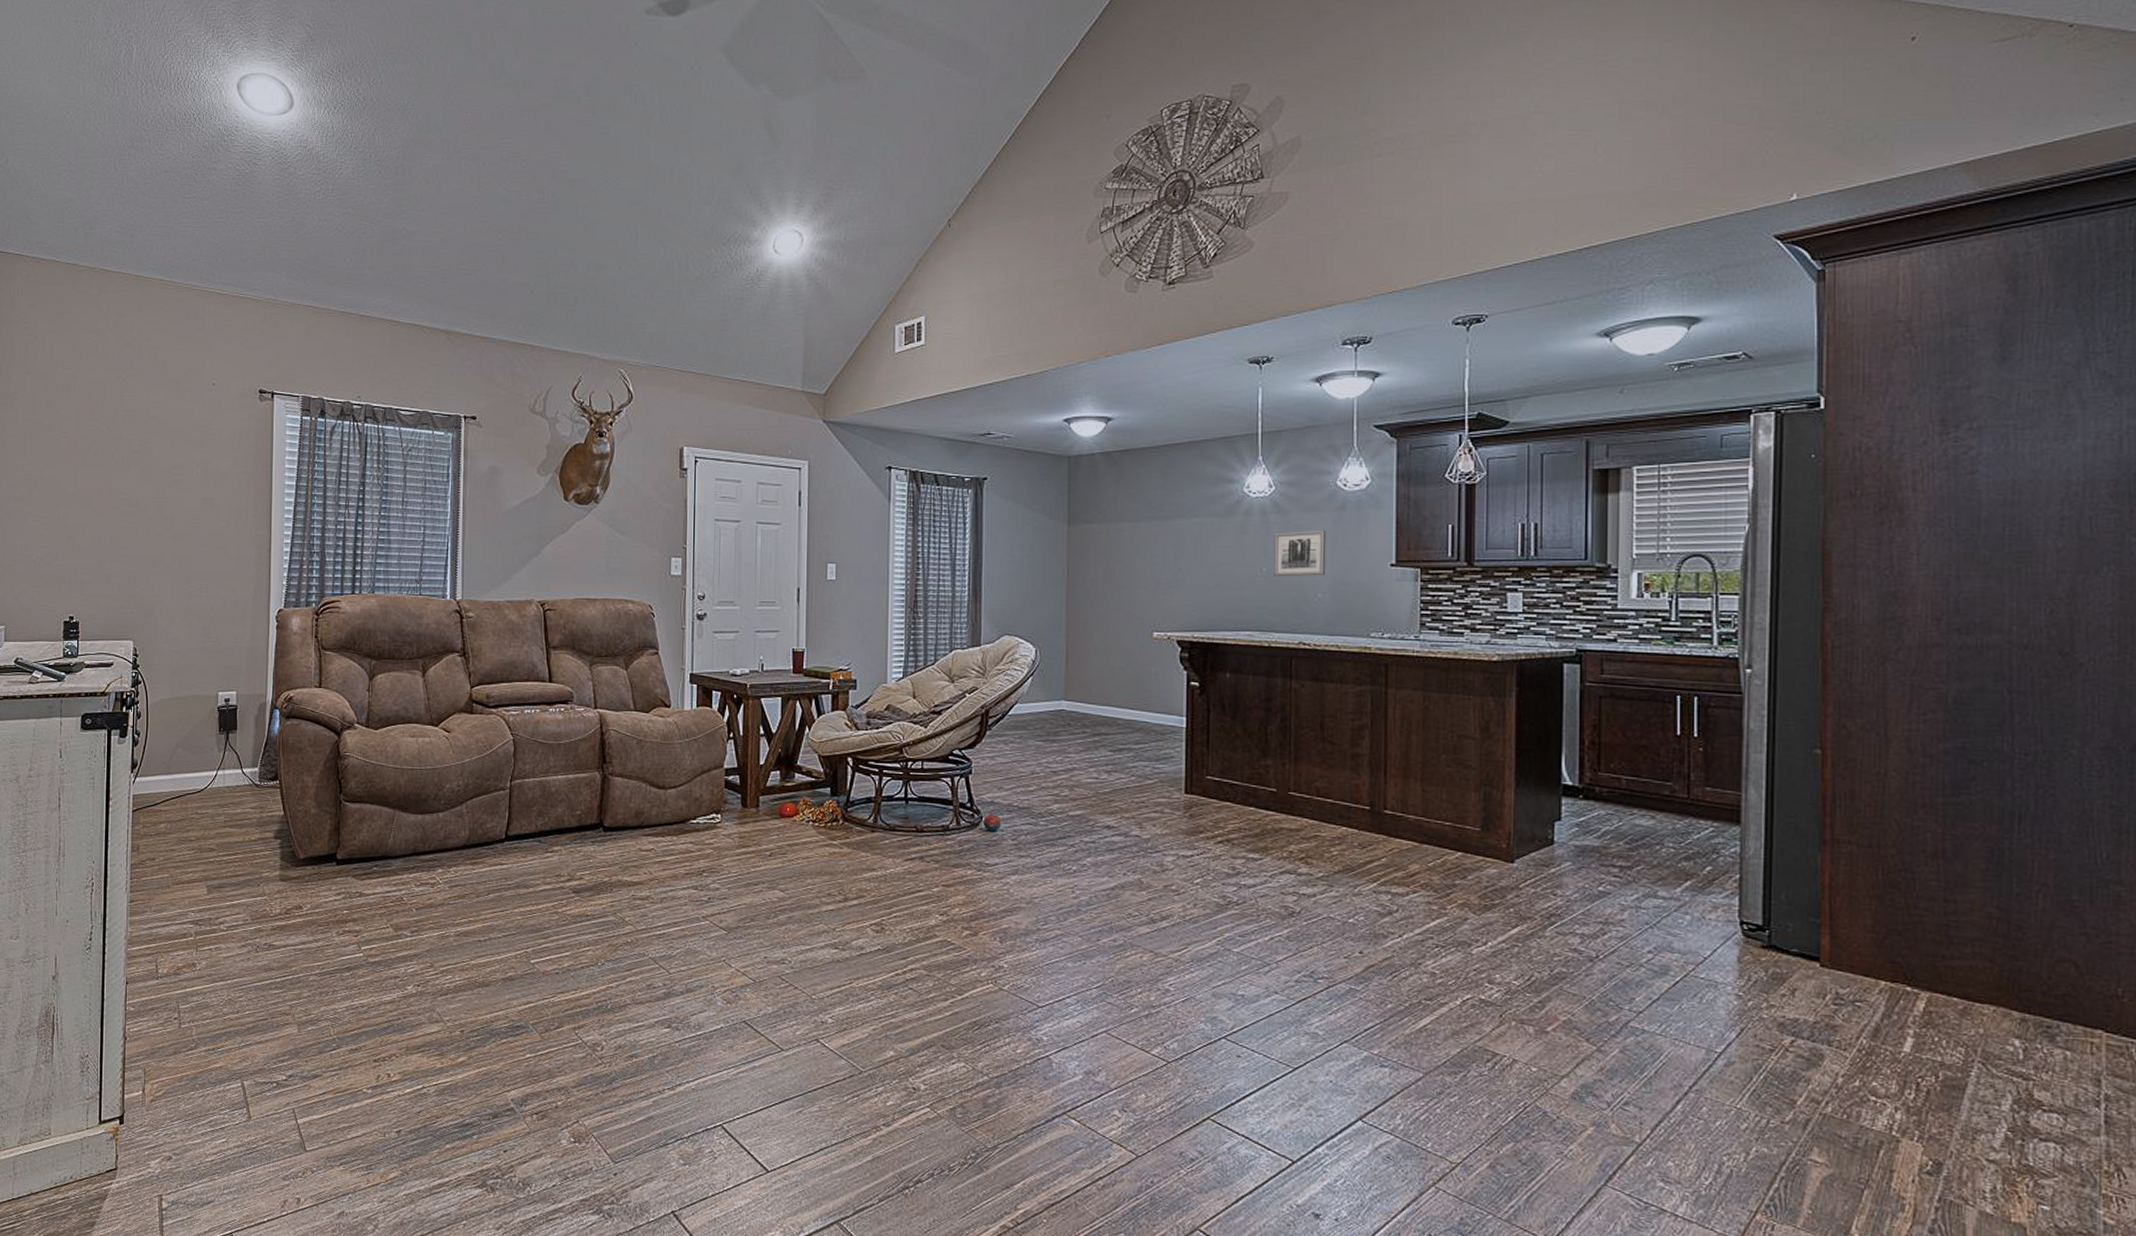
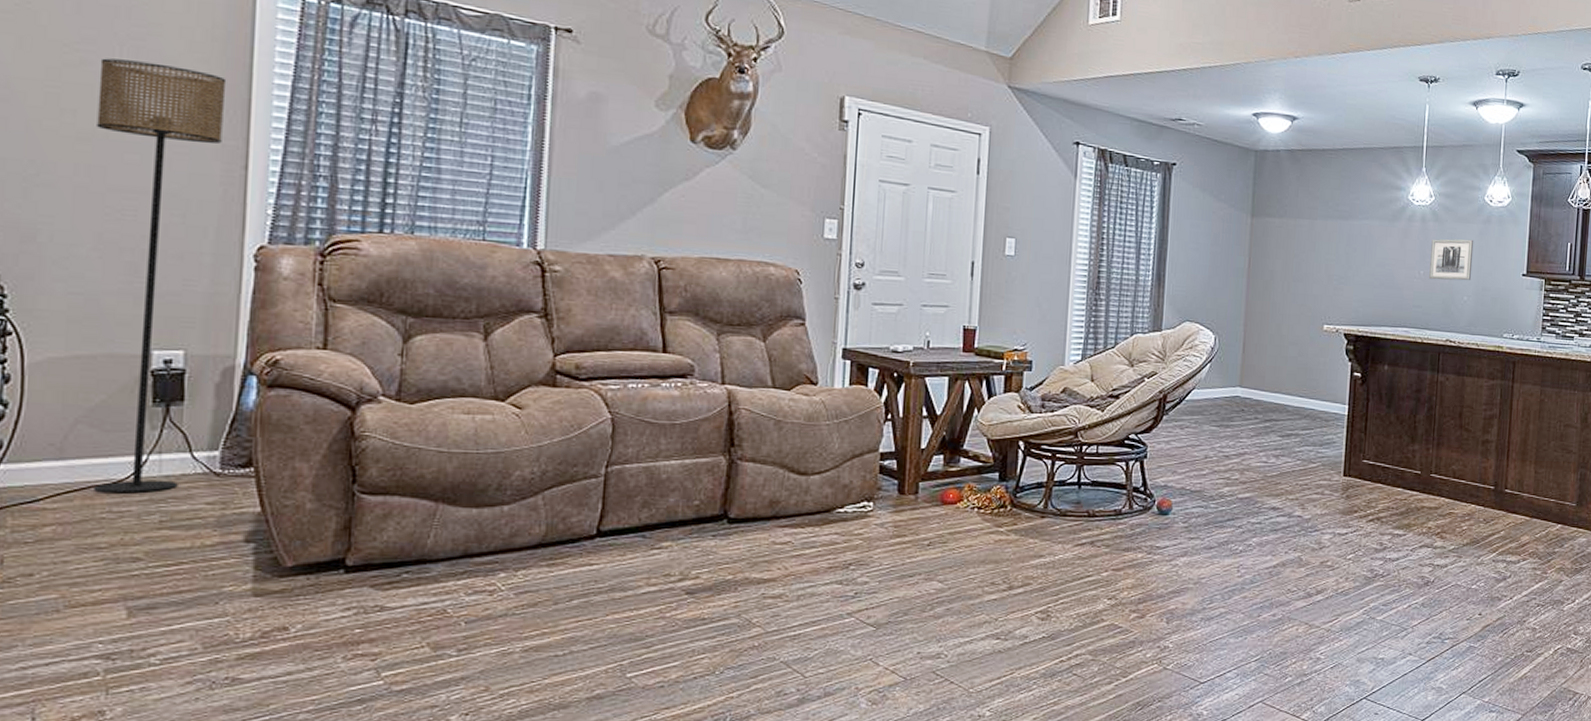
floor lamp: none [185,478,257,800] -> present [94,58,227,494]

